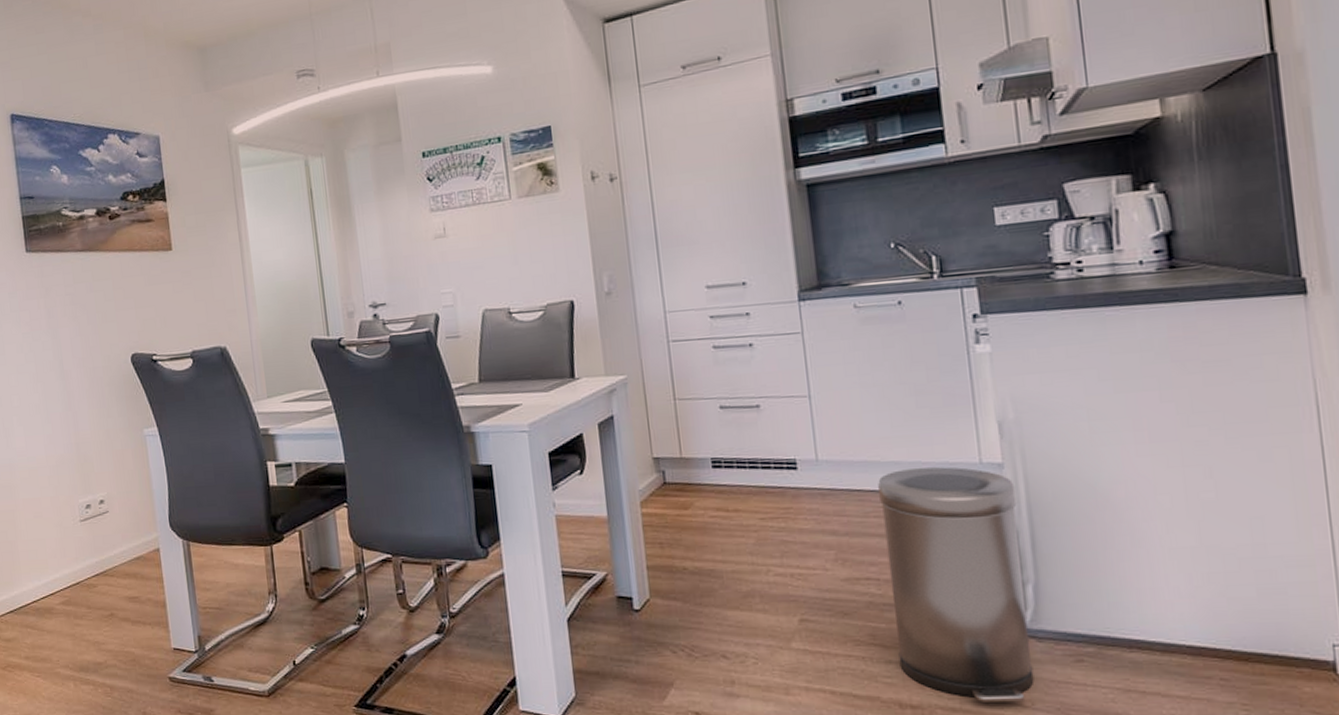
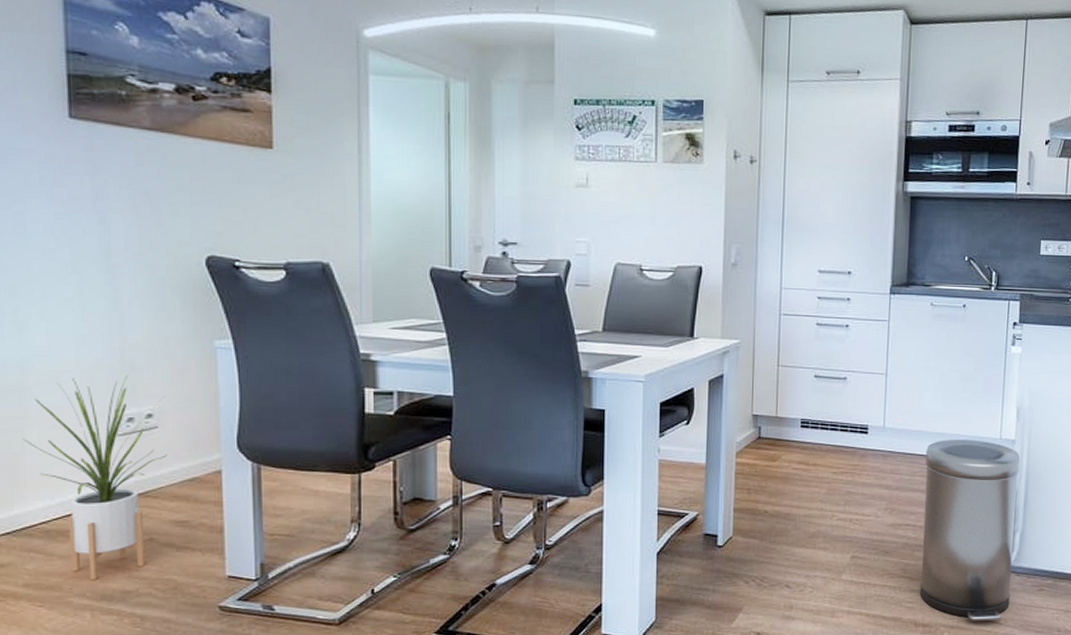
house plant: none [15,467,118,652] -> present [22,375,168,580]

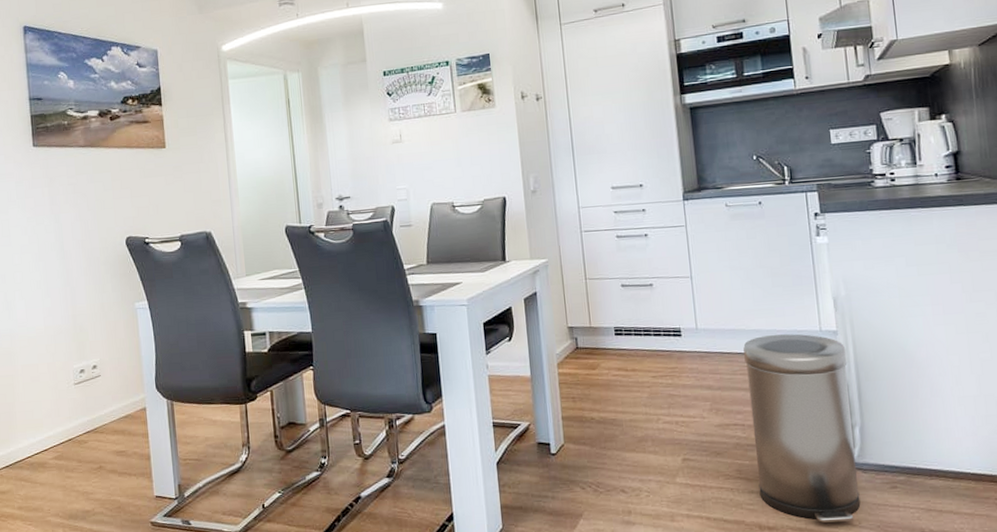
house plant: present [22,375,168,580] -> none [13,336,108,502]

